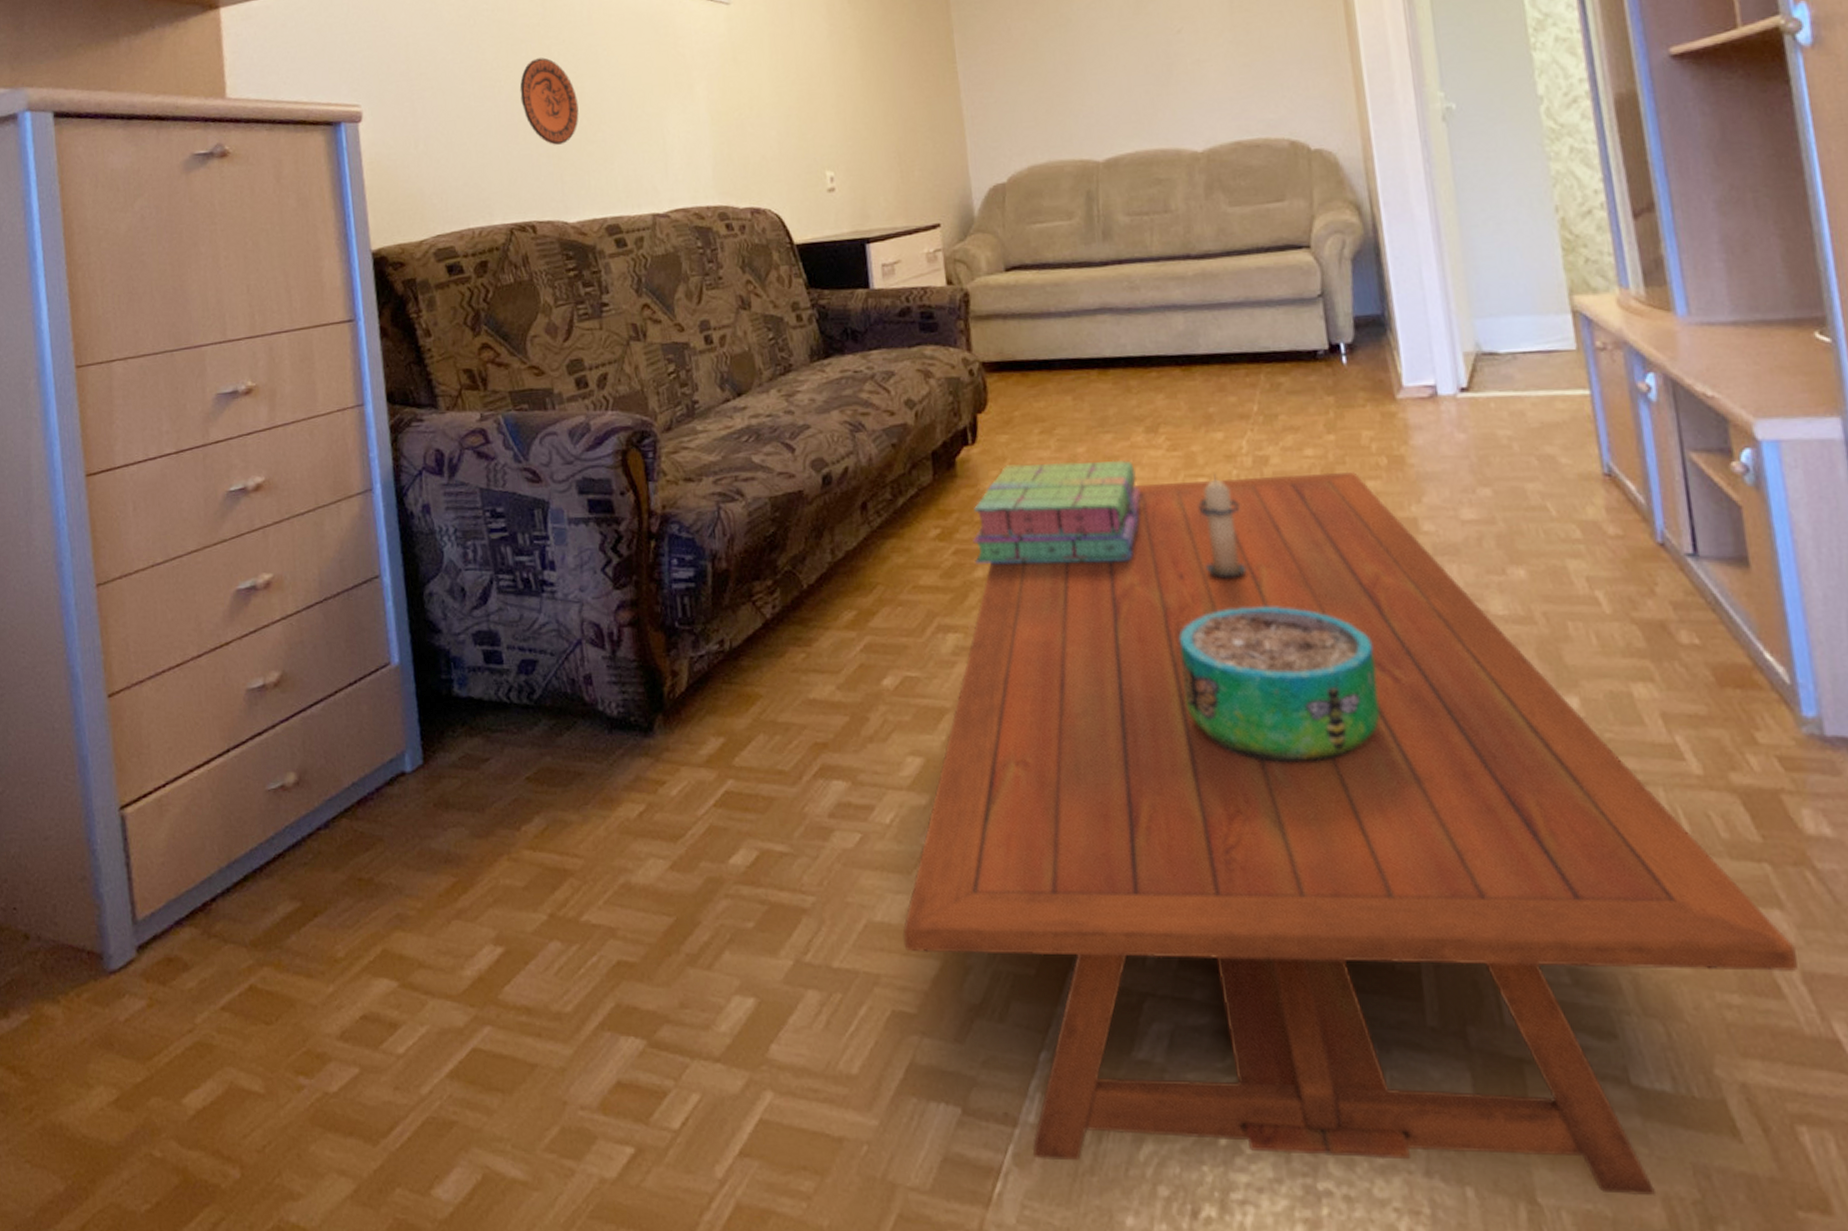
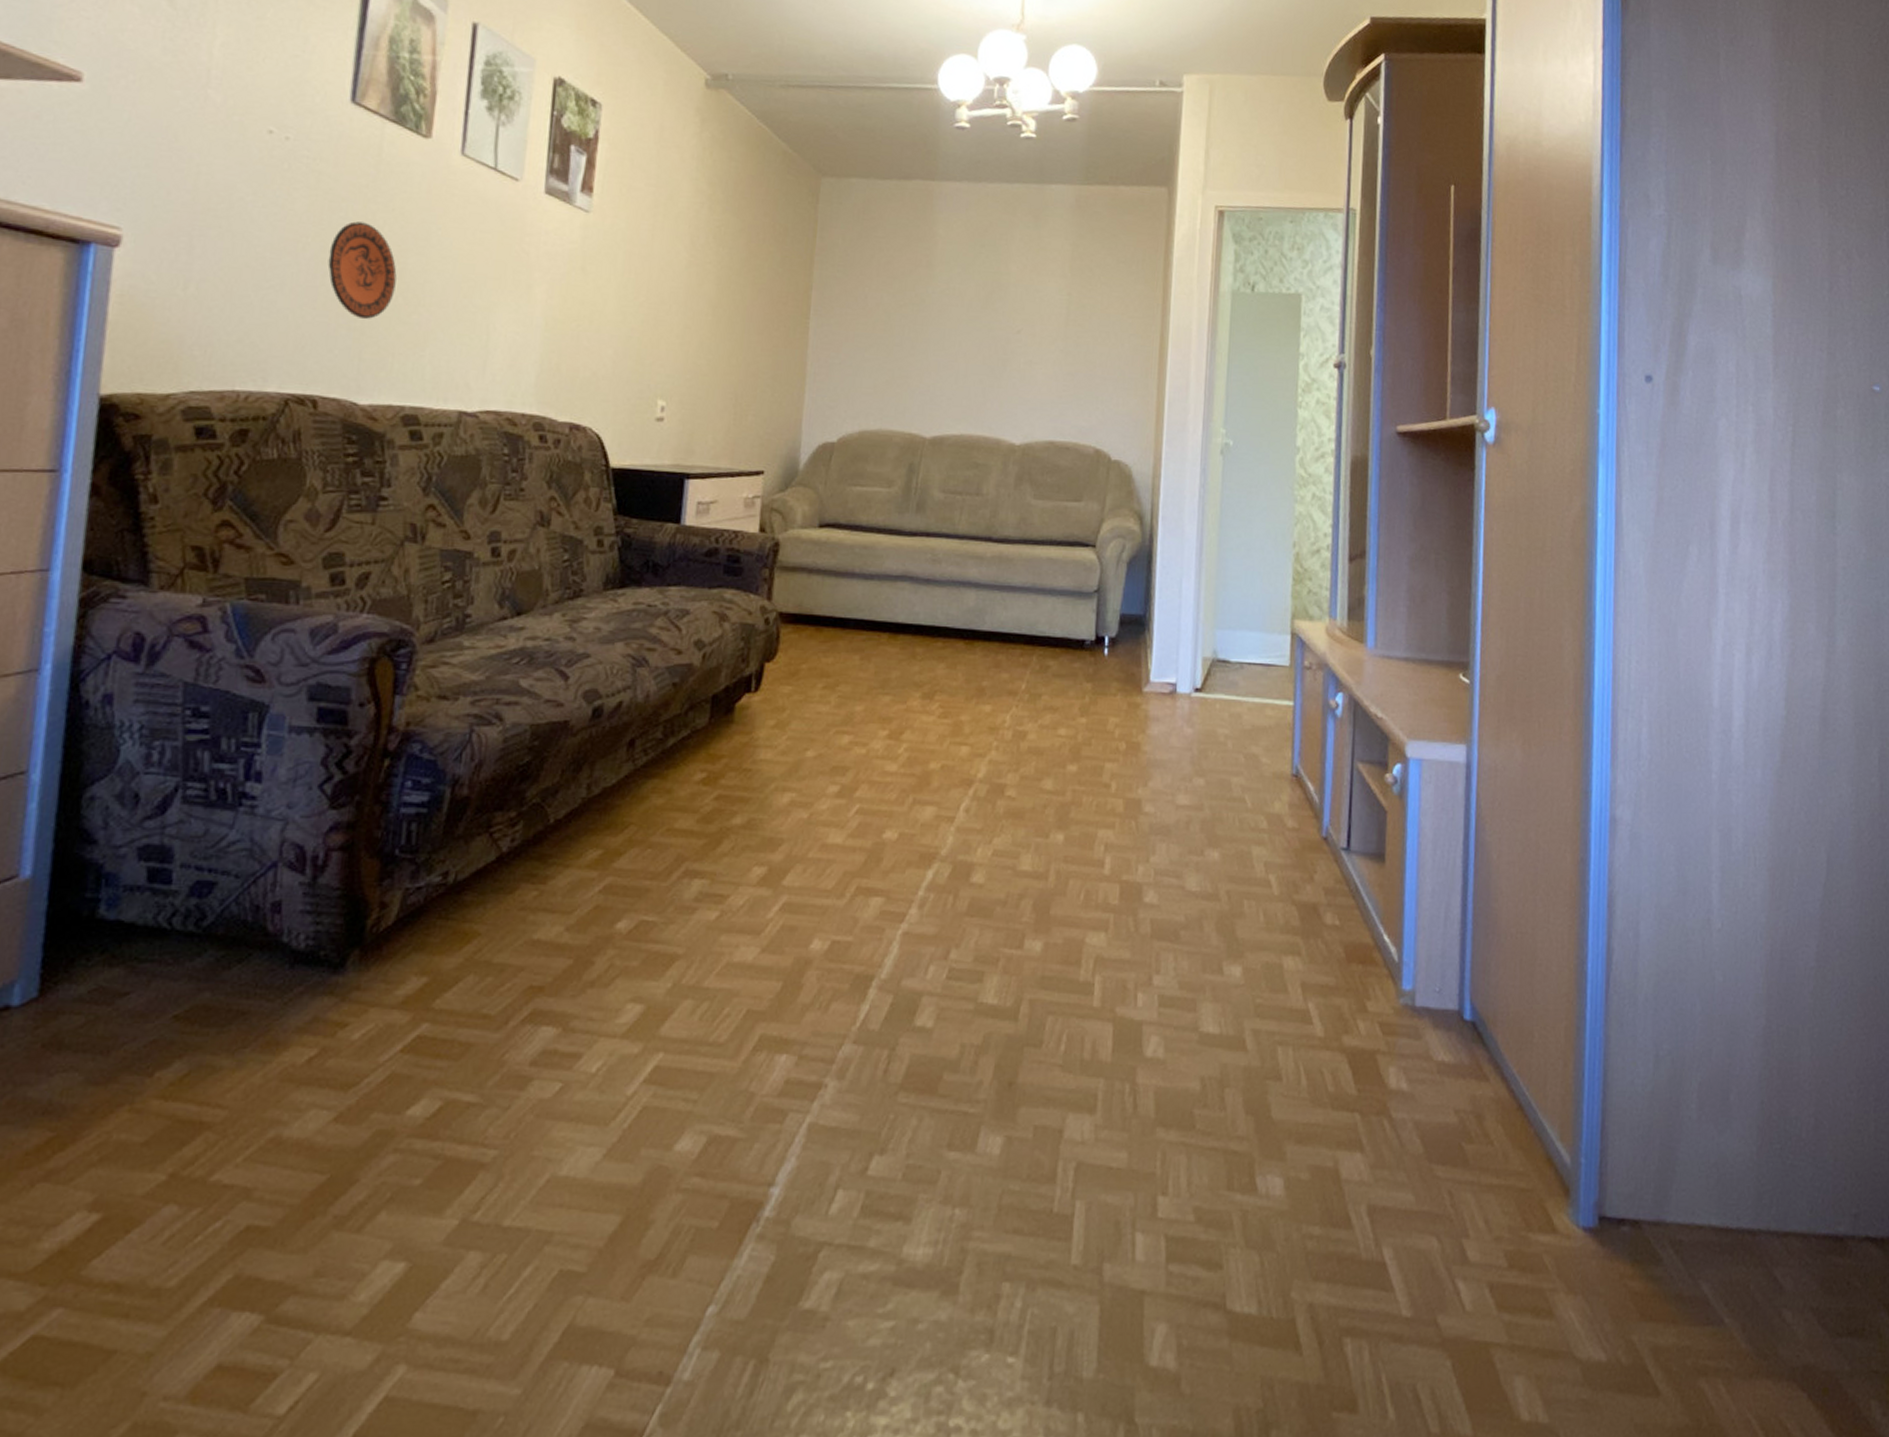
coffee table: present [902,471,1798,1197] -> none [586,748,1368,1418]
stack of books: present [973,460,1142,564] -> none [735,716,907,819]
decorative bowl: present [1180,606,1380,763] -> none [912,870,1085,1019]
candle: present [1197,473,1247,579] -> none [953,743,995,843]

